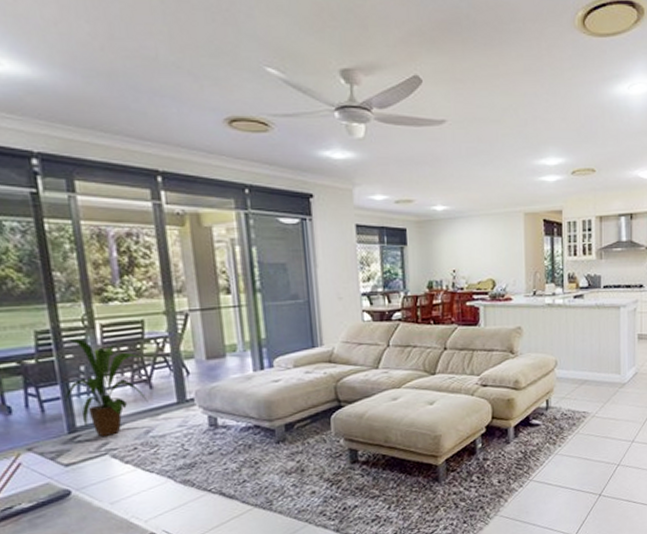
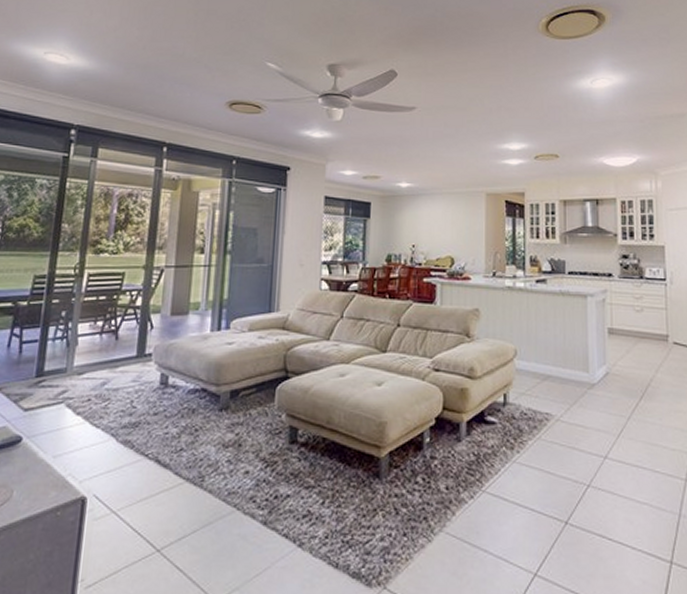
house plant: present [65,339,148,437] -> none [42,285,116,385]

